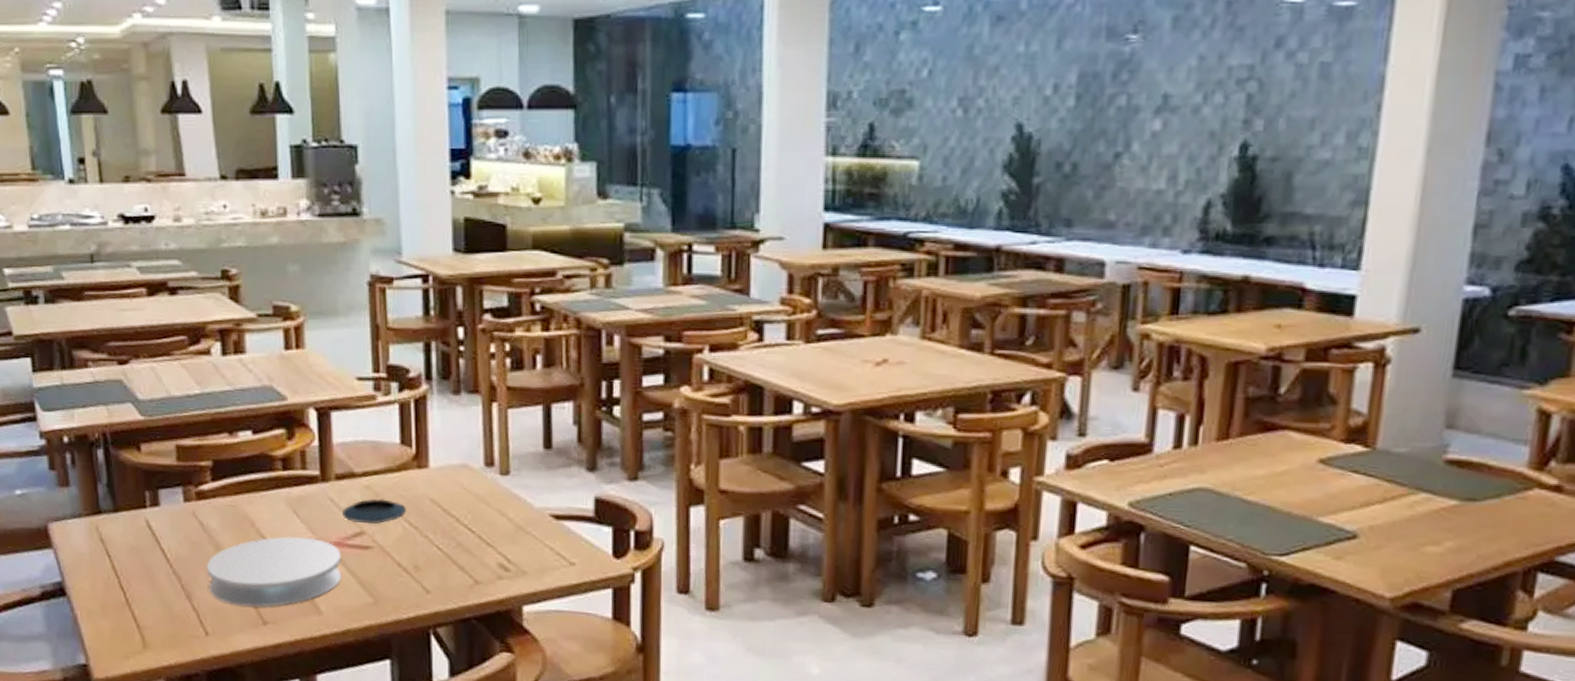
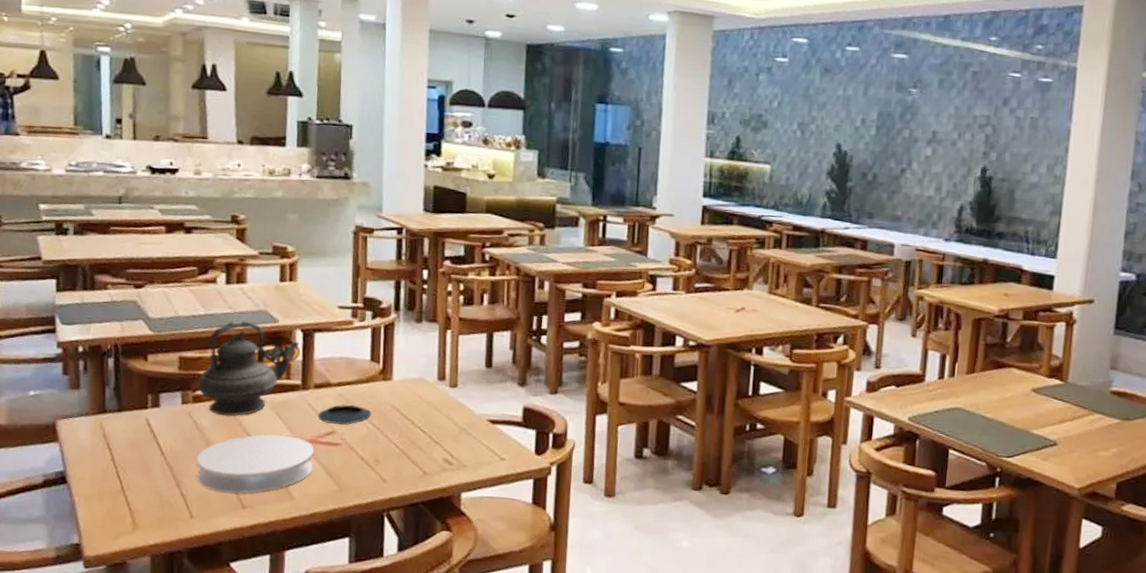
teapot: none [199,399,314,516] -> present [197,321,300,417]

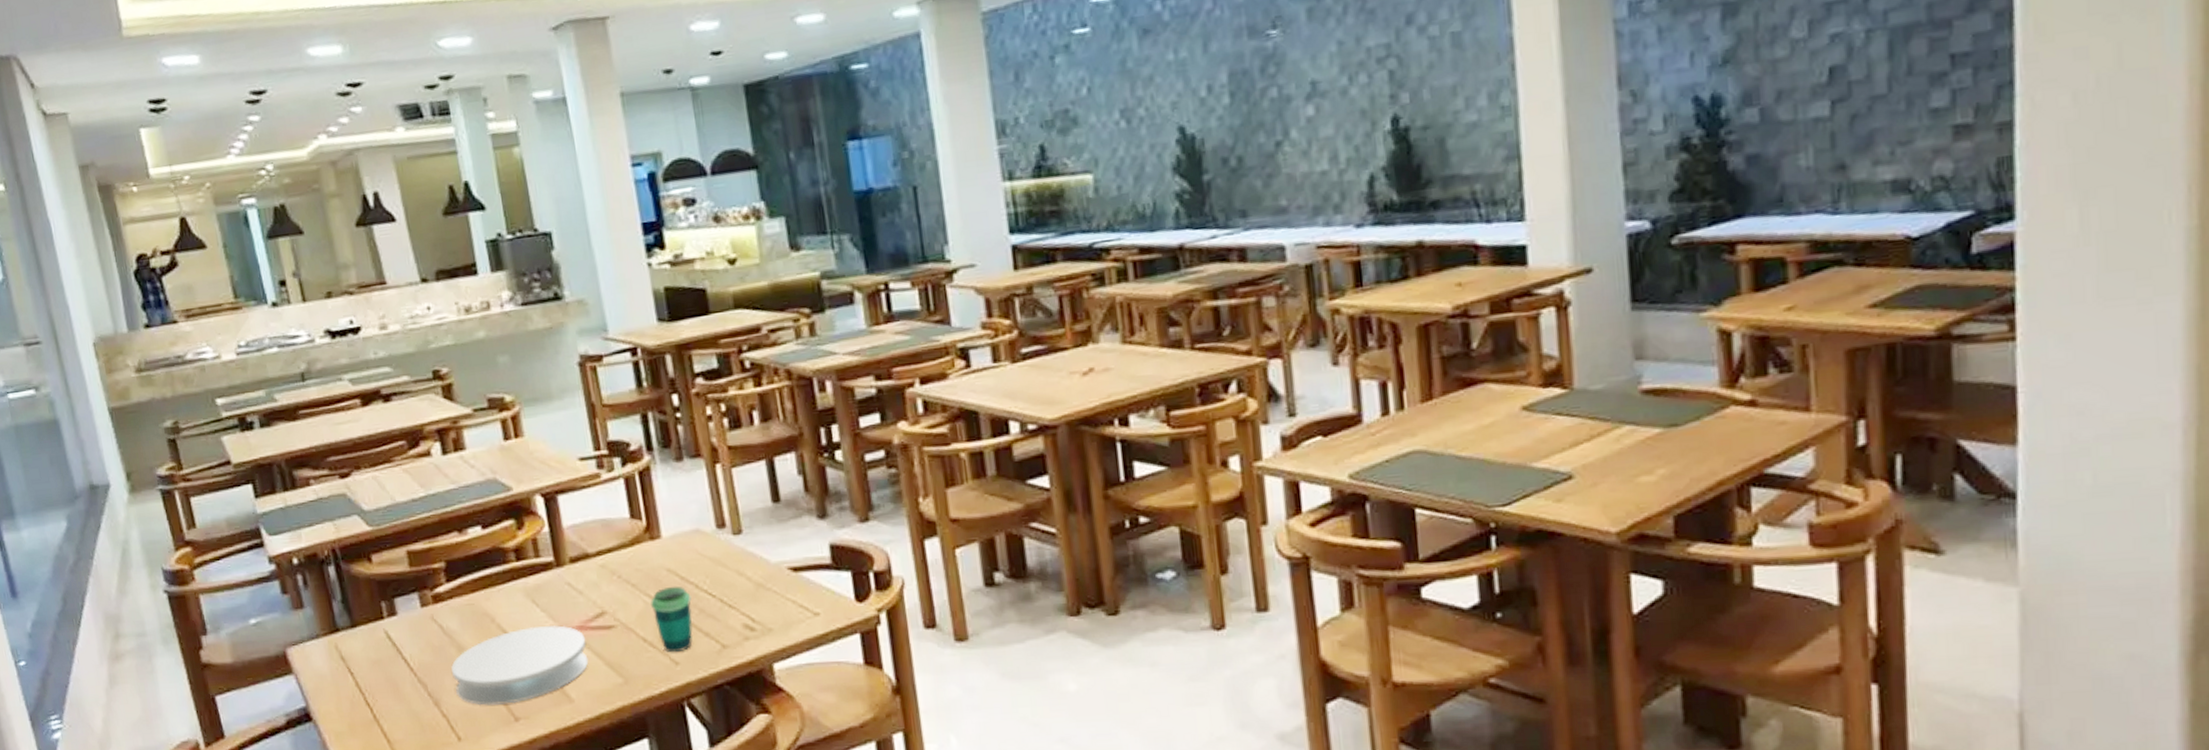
teapot: present [197,321,300,417] -> none [433,495,543,614]
saucer: present [318,404,371,426] -> none [581,575,645,603]
cup: none [373,419,407,473] -> present [650,586,693,653]

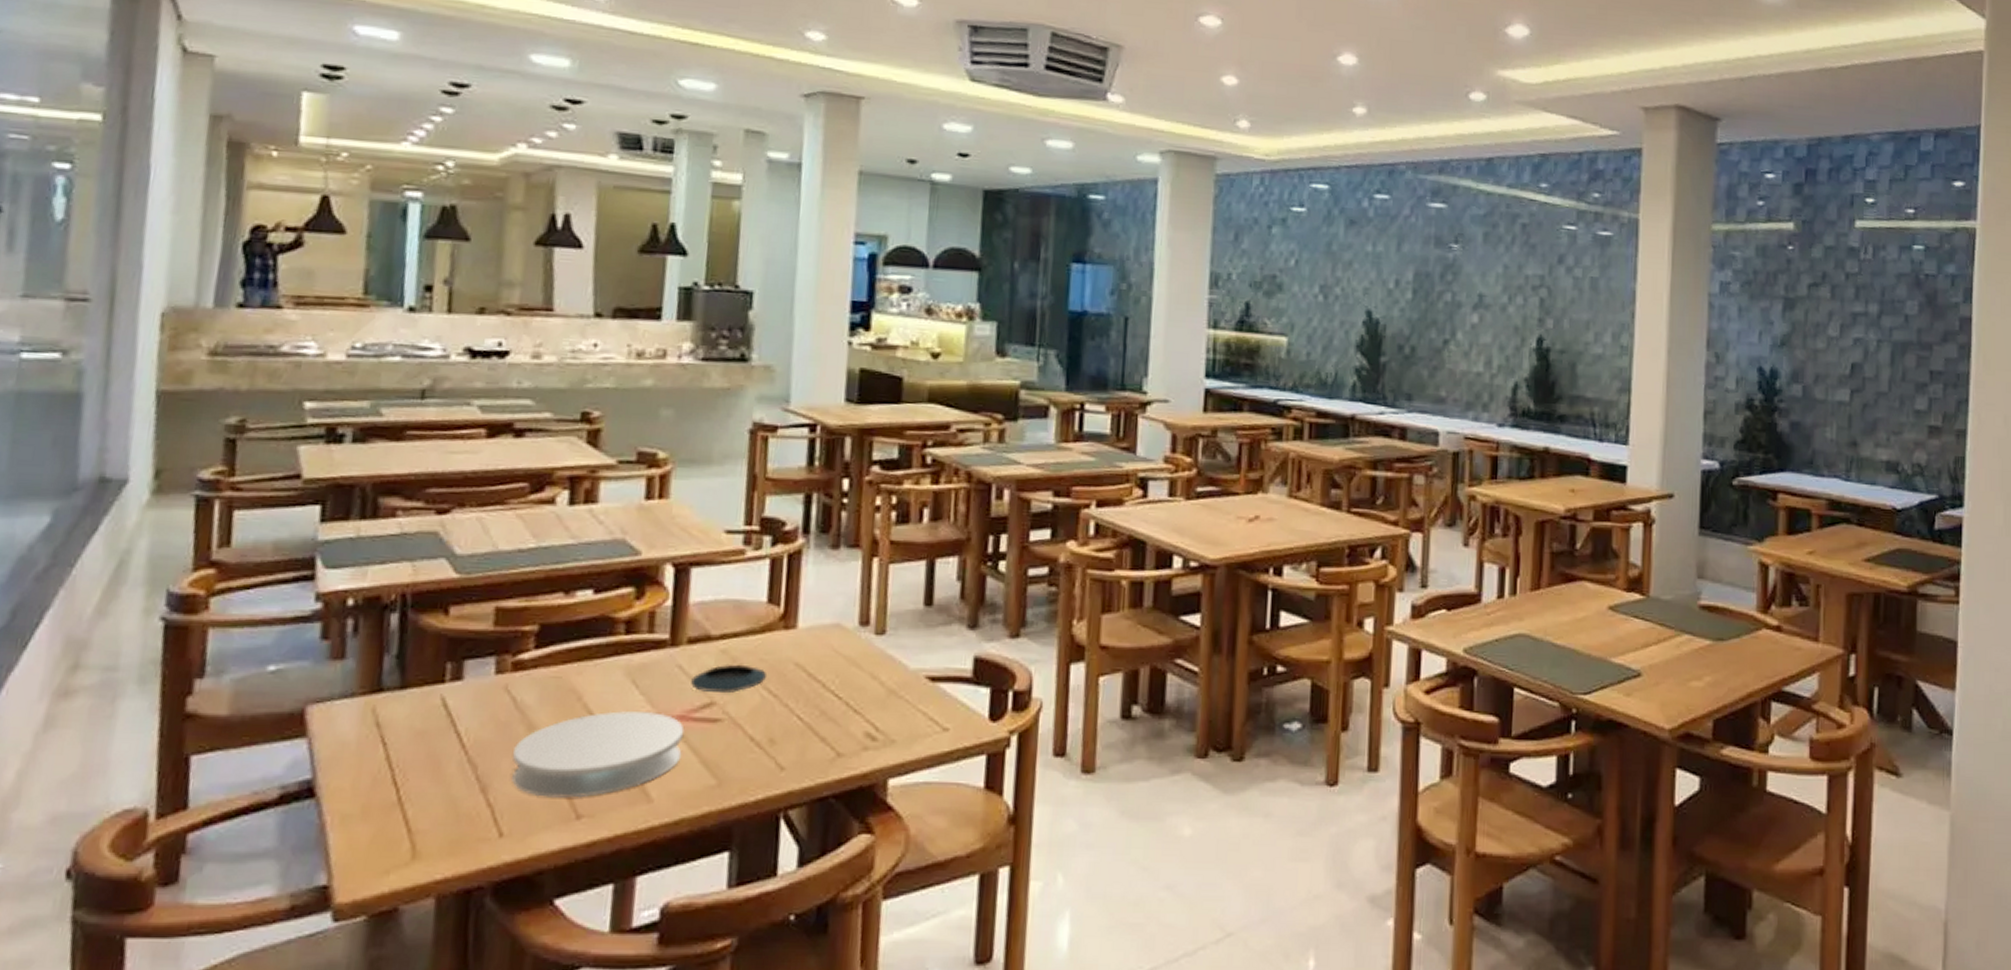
saucer: none [581,575,645,603] -> present [691,664,766,694]
cup: present [650,586,693,653] -> none [768,682,815,757]

